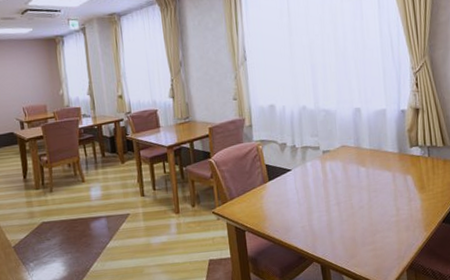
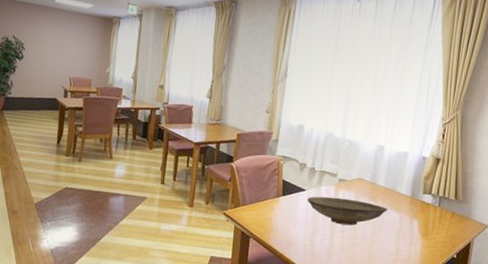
decorative bowl: none [295,168,379,198] -> present [307,196,388,226]

